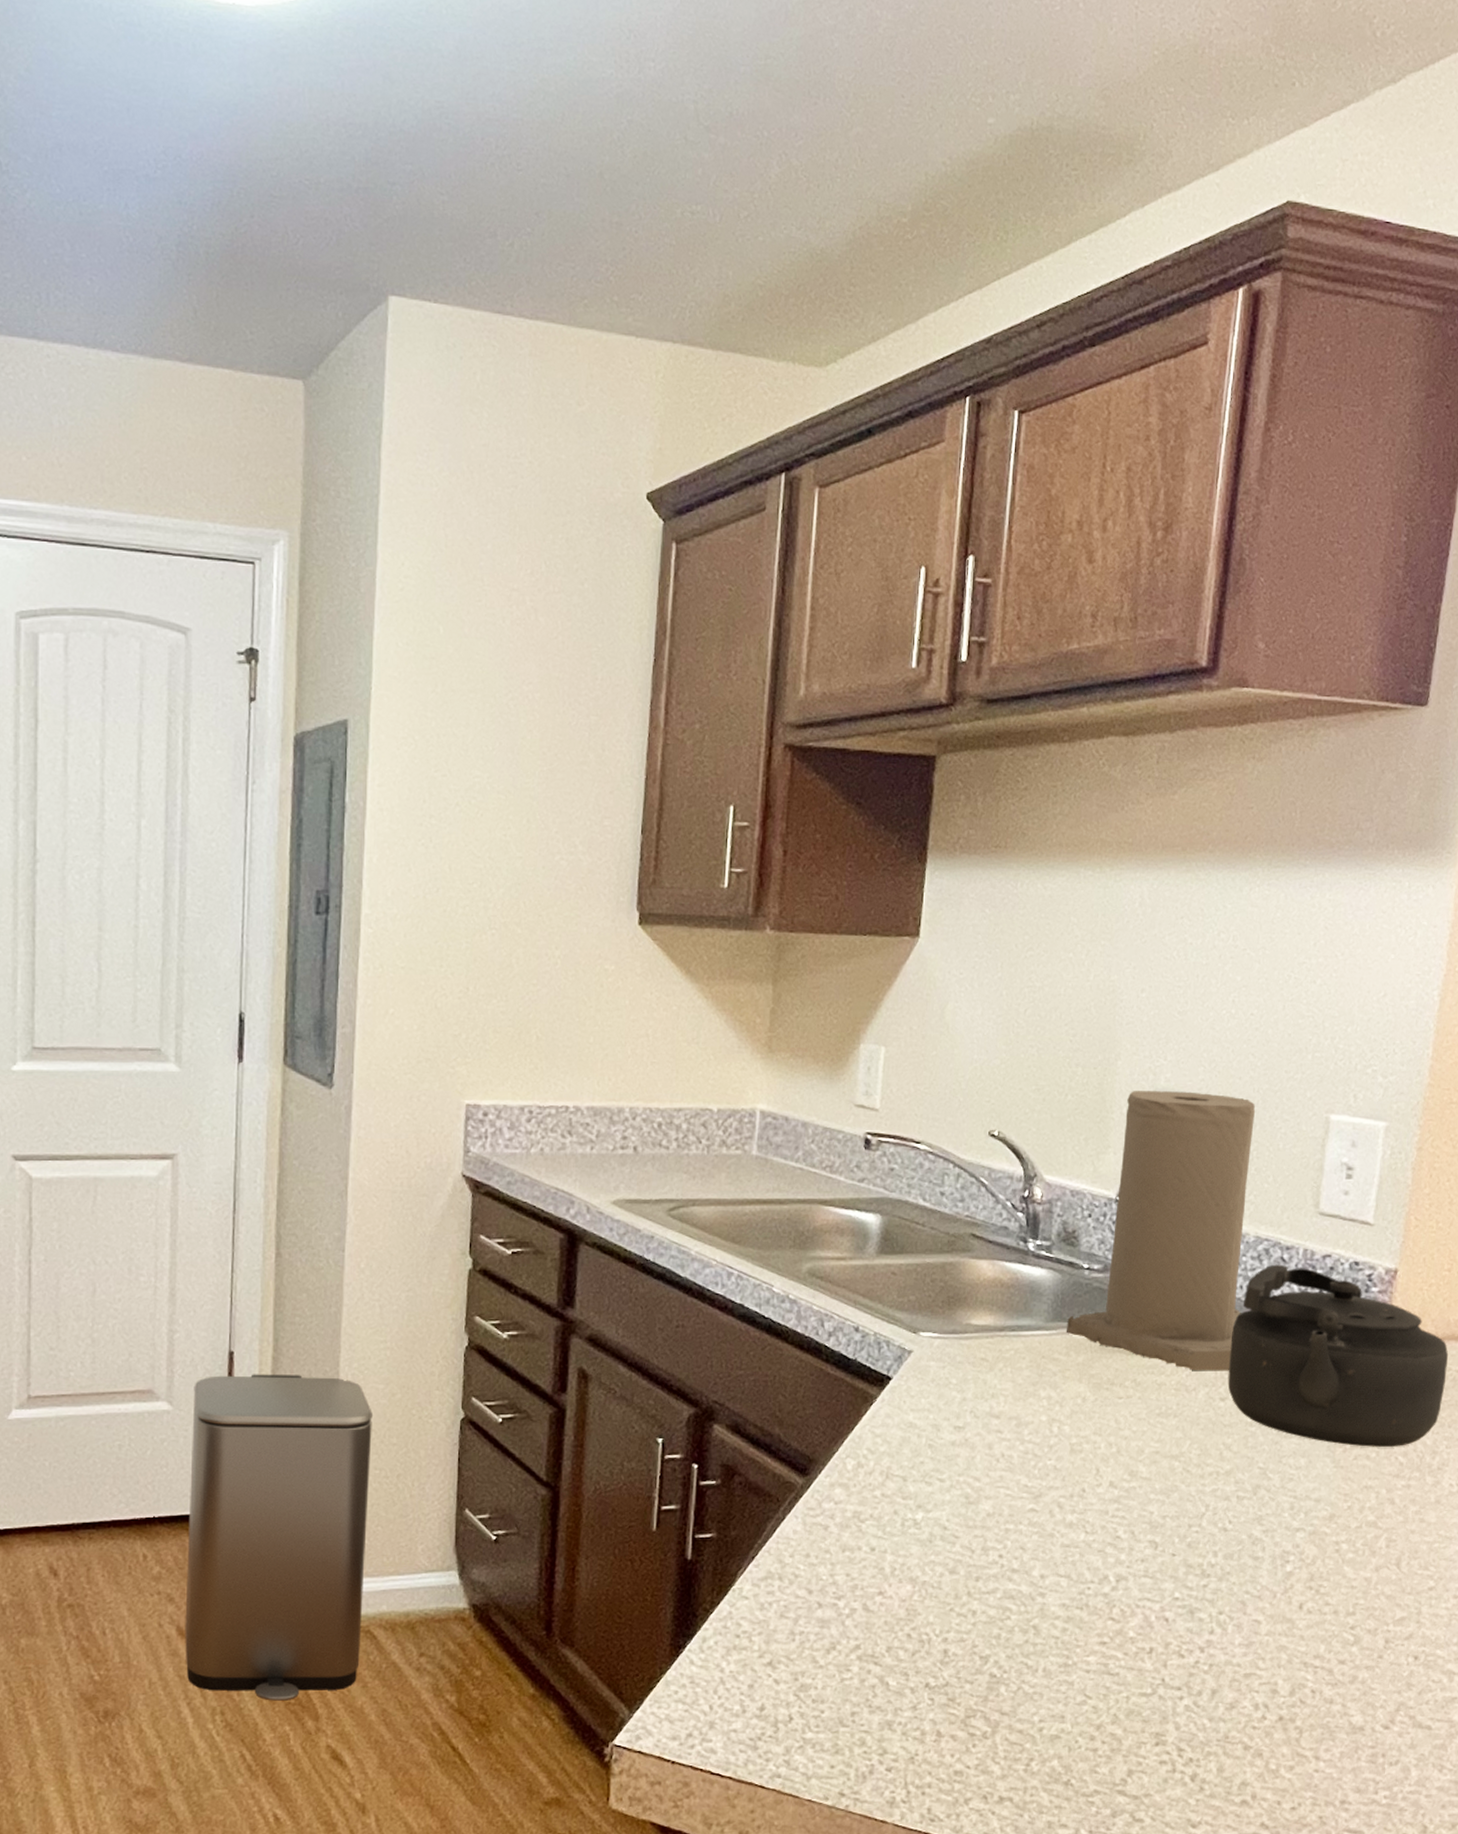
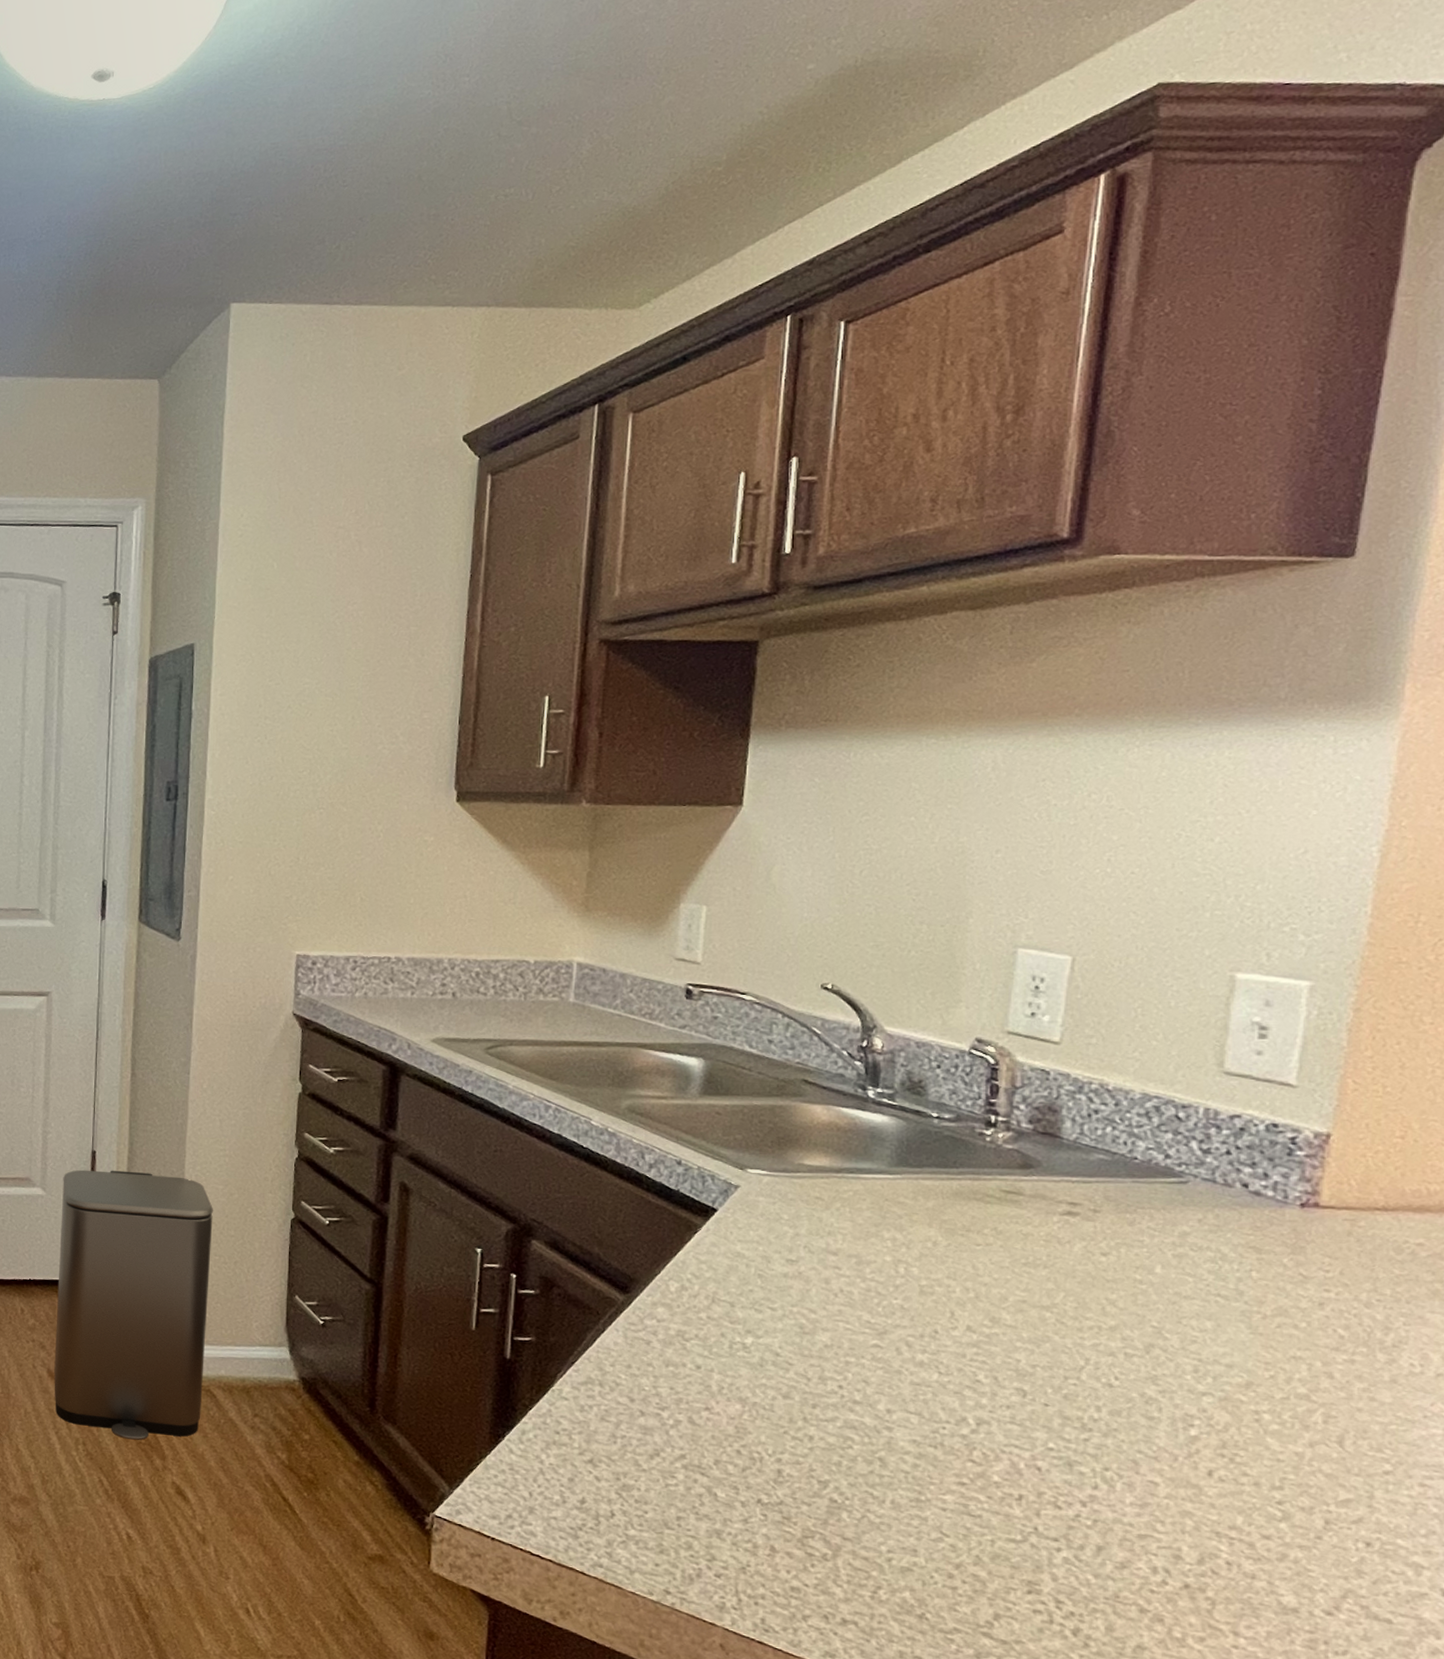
paper towel: present [1066,1091,1256,1371] -> none [912,948,1140,1227]
kettle: present [1227,1264,1449,1447] -> none [1110,1122,1405,1319]

